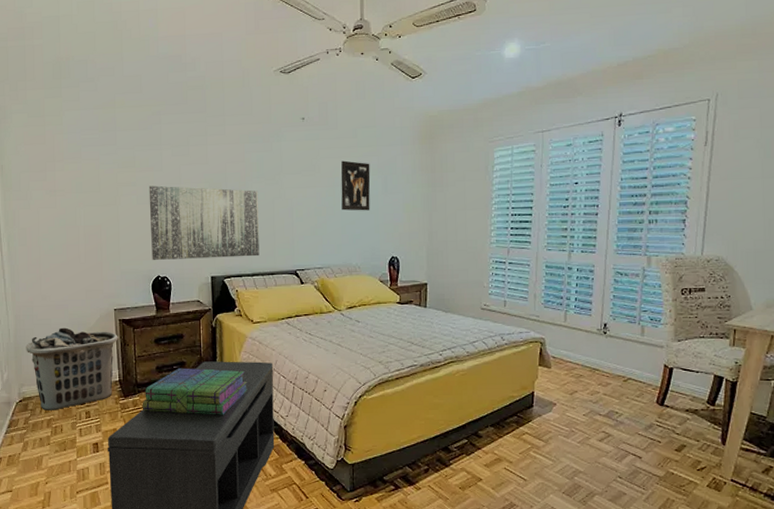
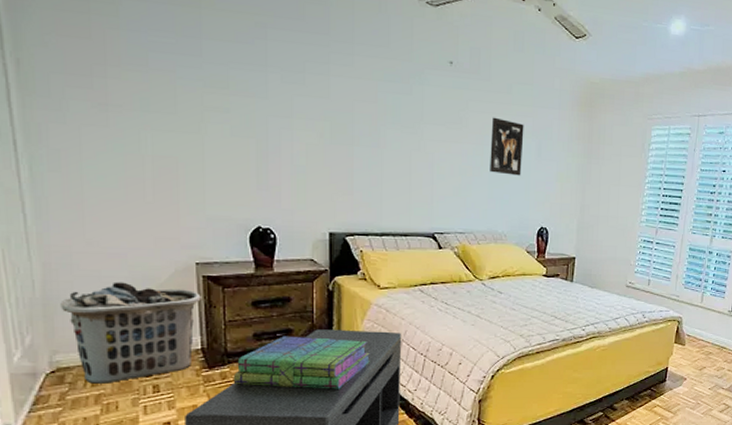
wall art: present [148,185,260,260] -> none [248,115,393,214]

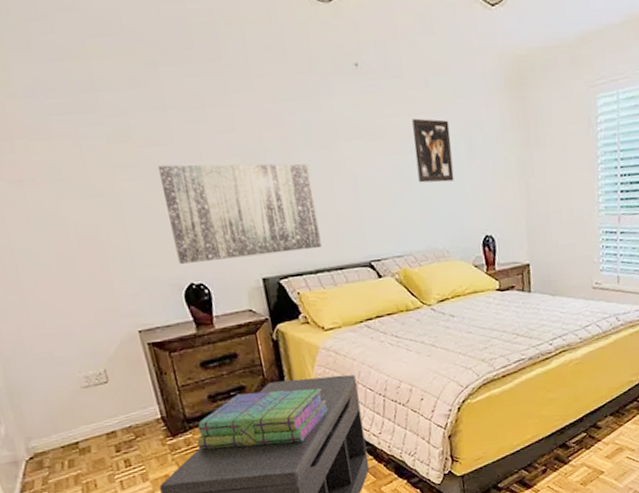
clothes hamper: present [60,282,201,384] -> none [23,359,155,466]
wall art: none [248,115,393,214] -> present [157,163,322,264]

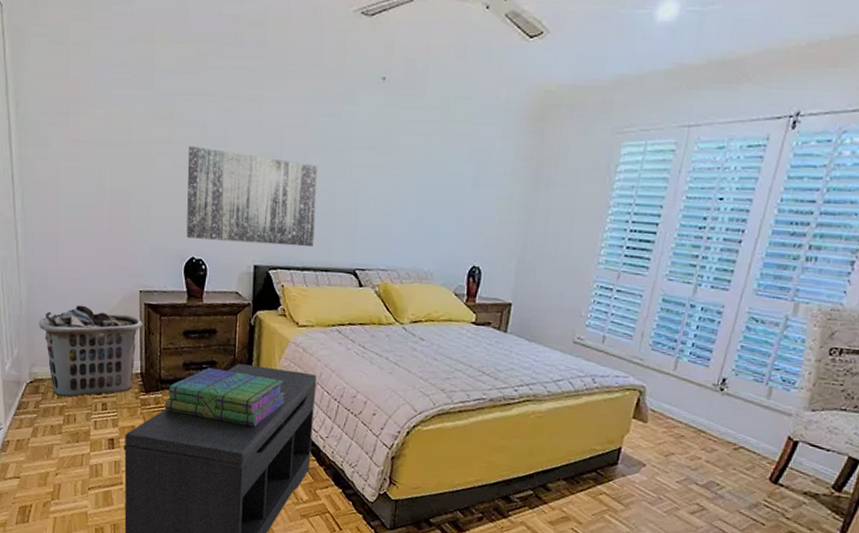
clothes hamper: none [23,359,155,466] -> present [39,305,142,397]
wall art: present [412,118,455,183] -> none [419,138,461,206]

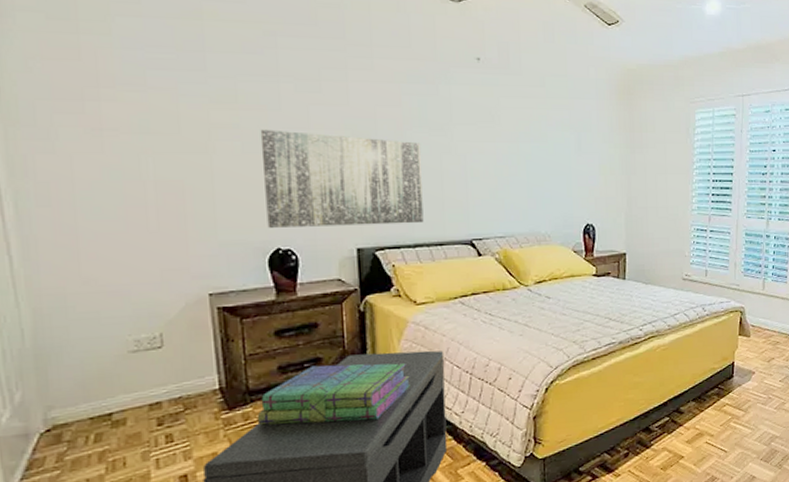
clothes hamper: present [39,305,142,397] -> none [55,322,217,440]

